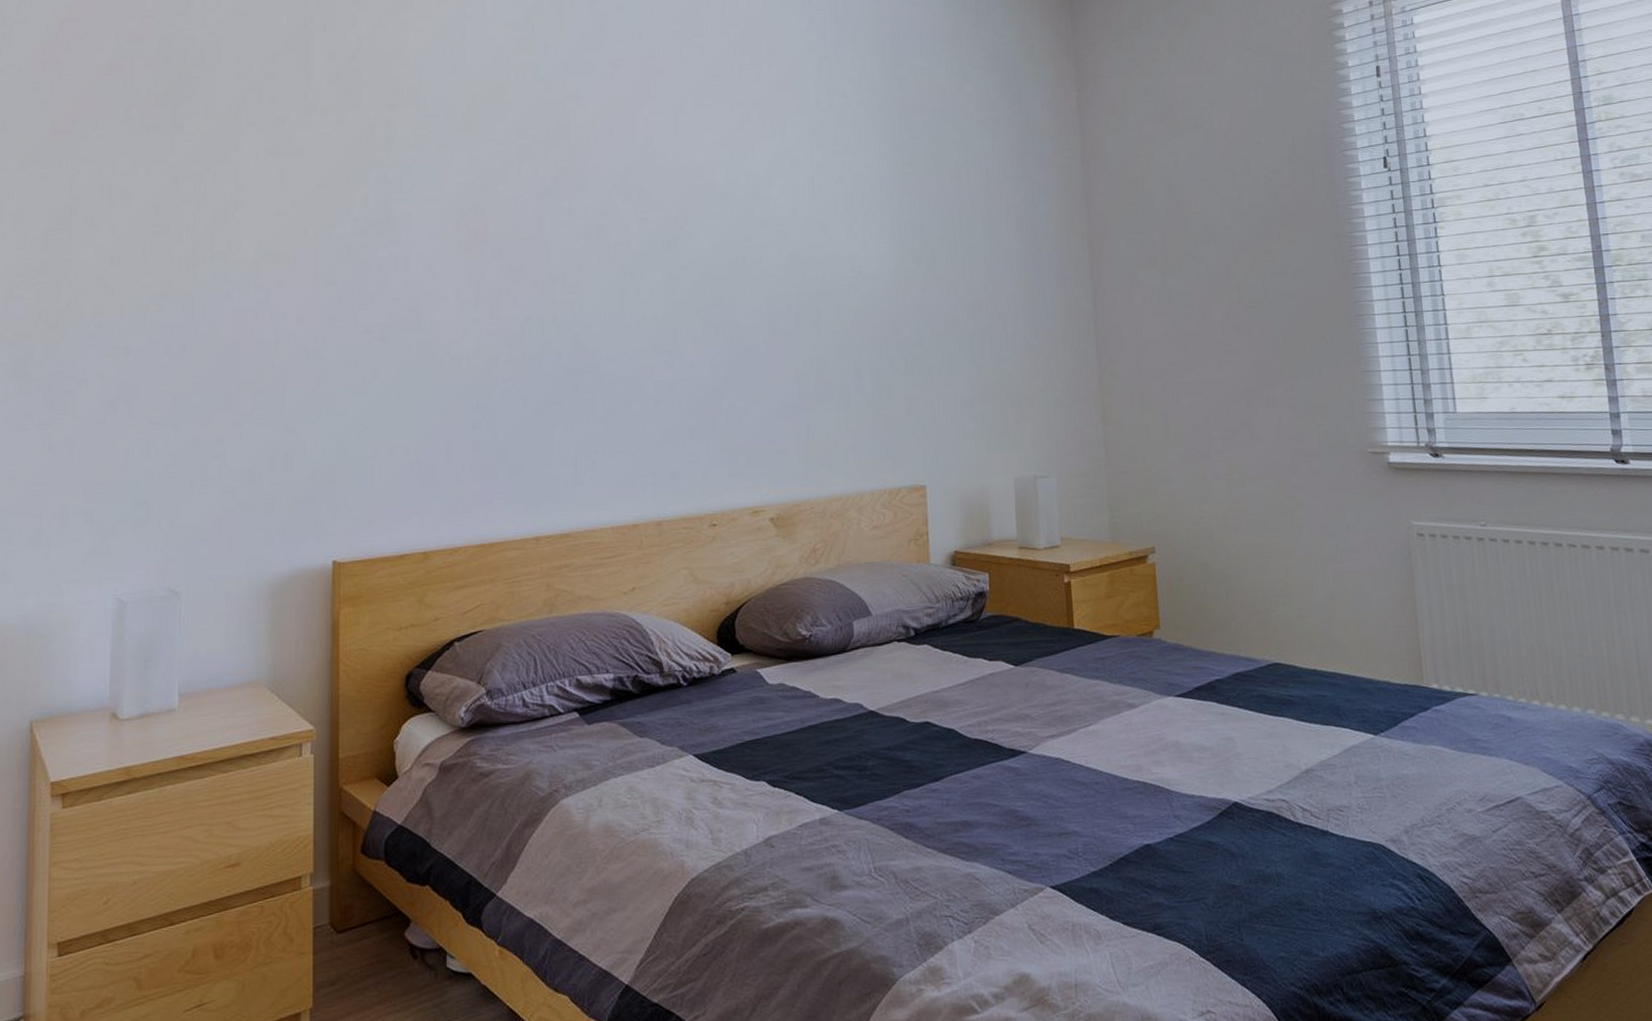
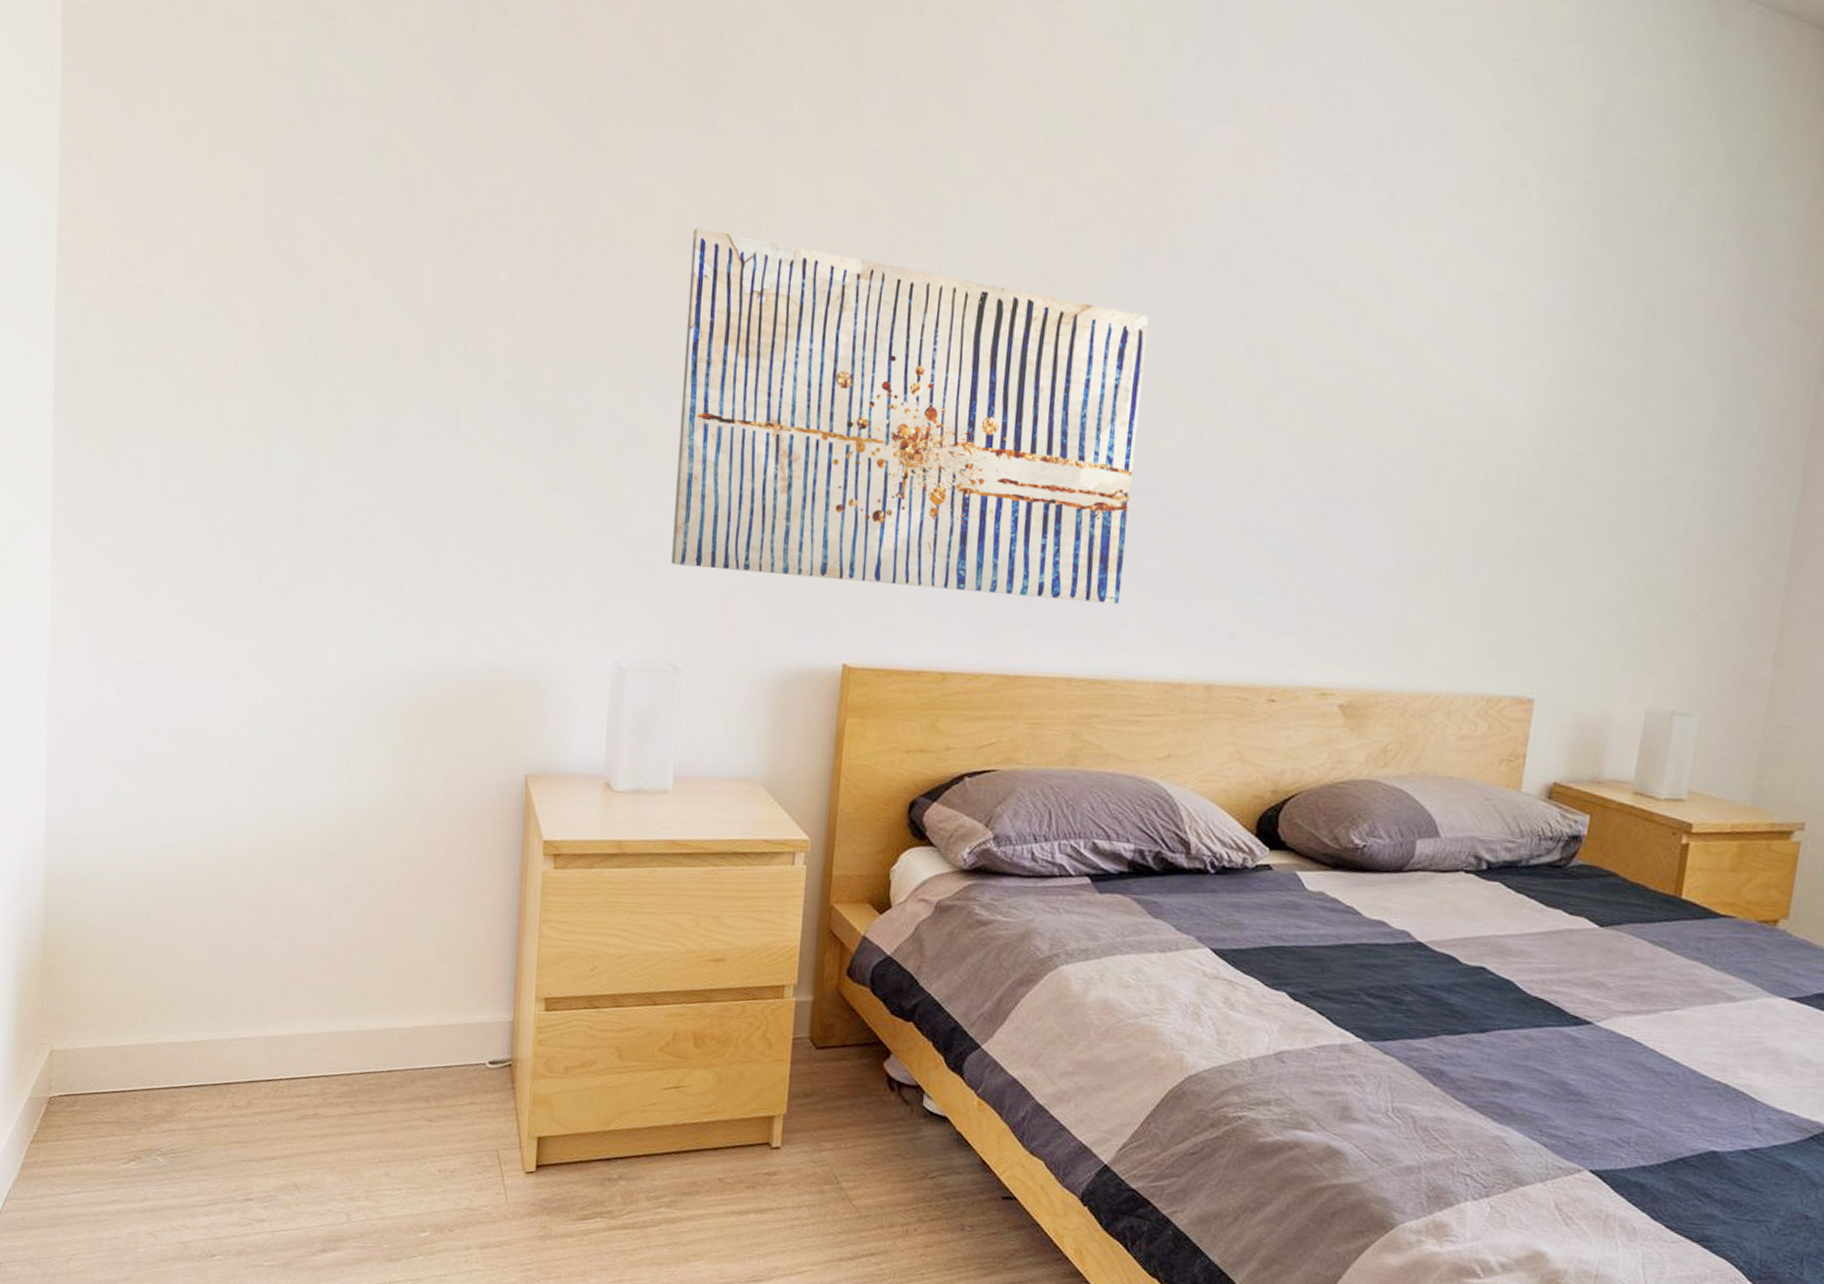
wall art: none [166,212,574,499] -> present [671,228,1149,605]

